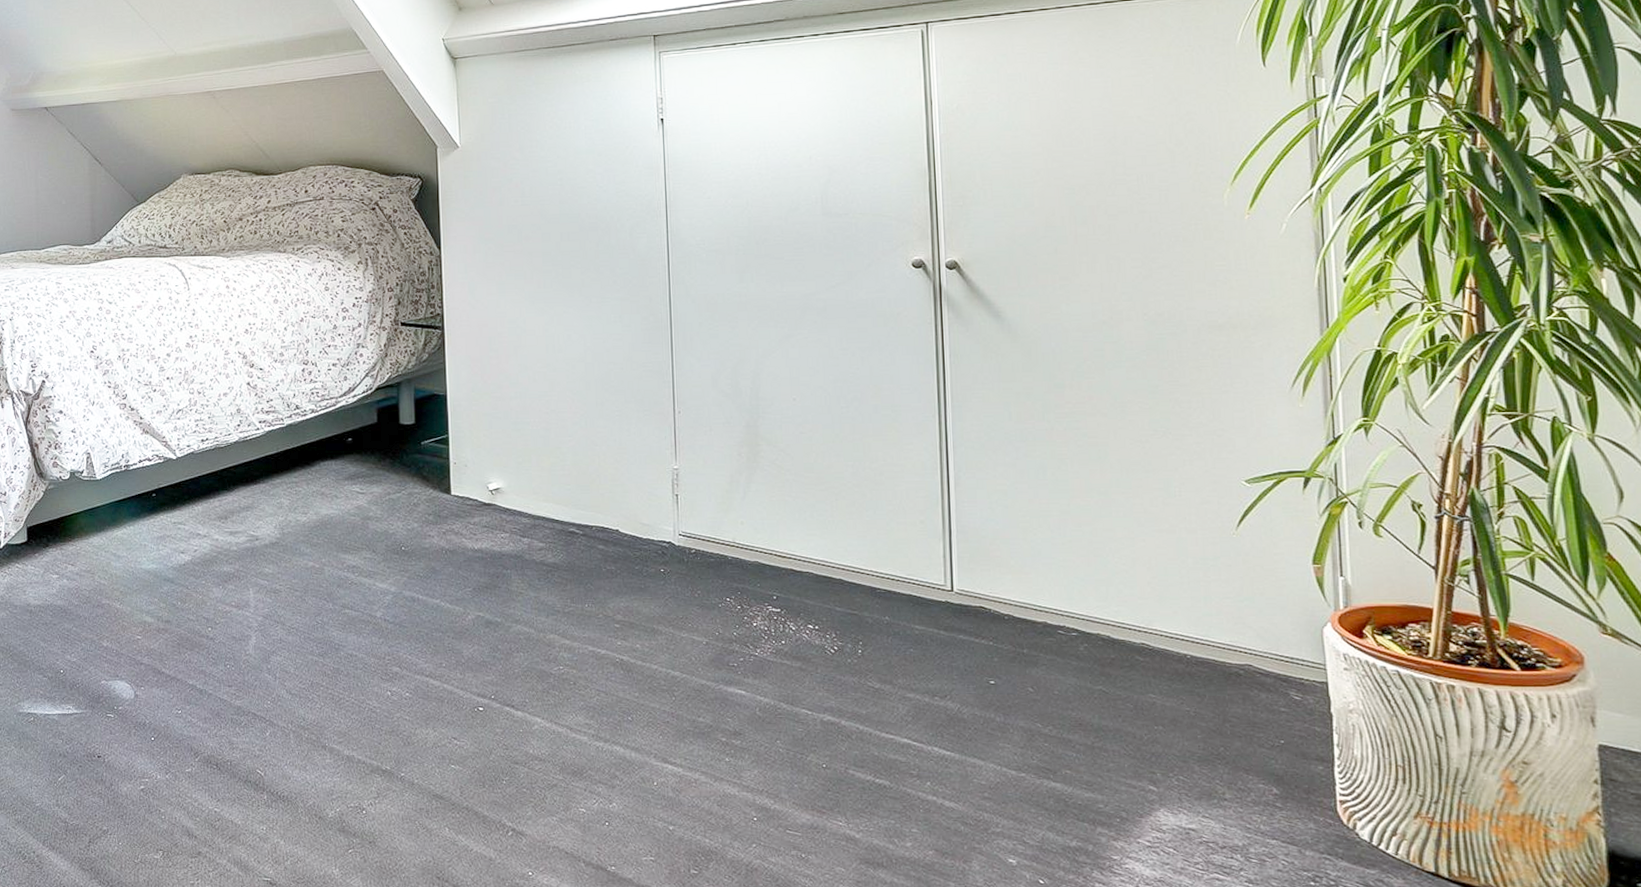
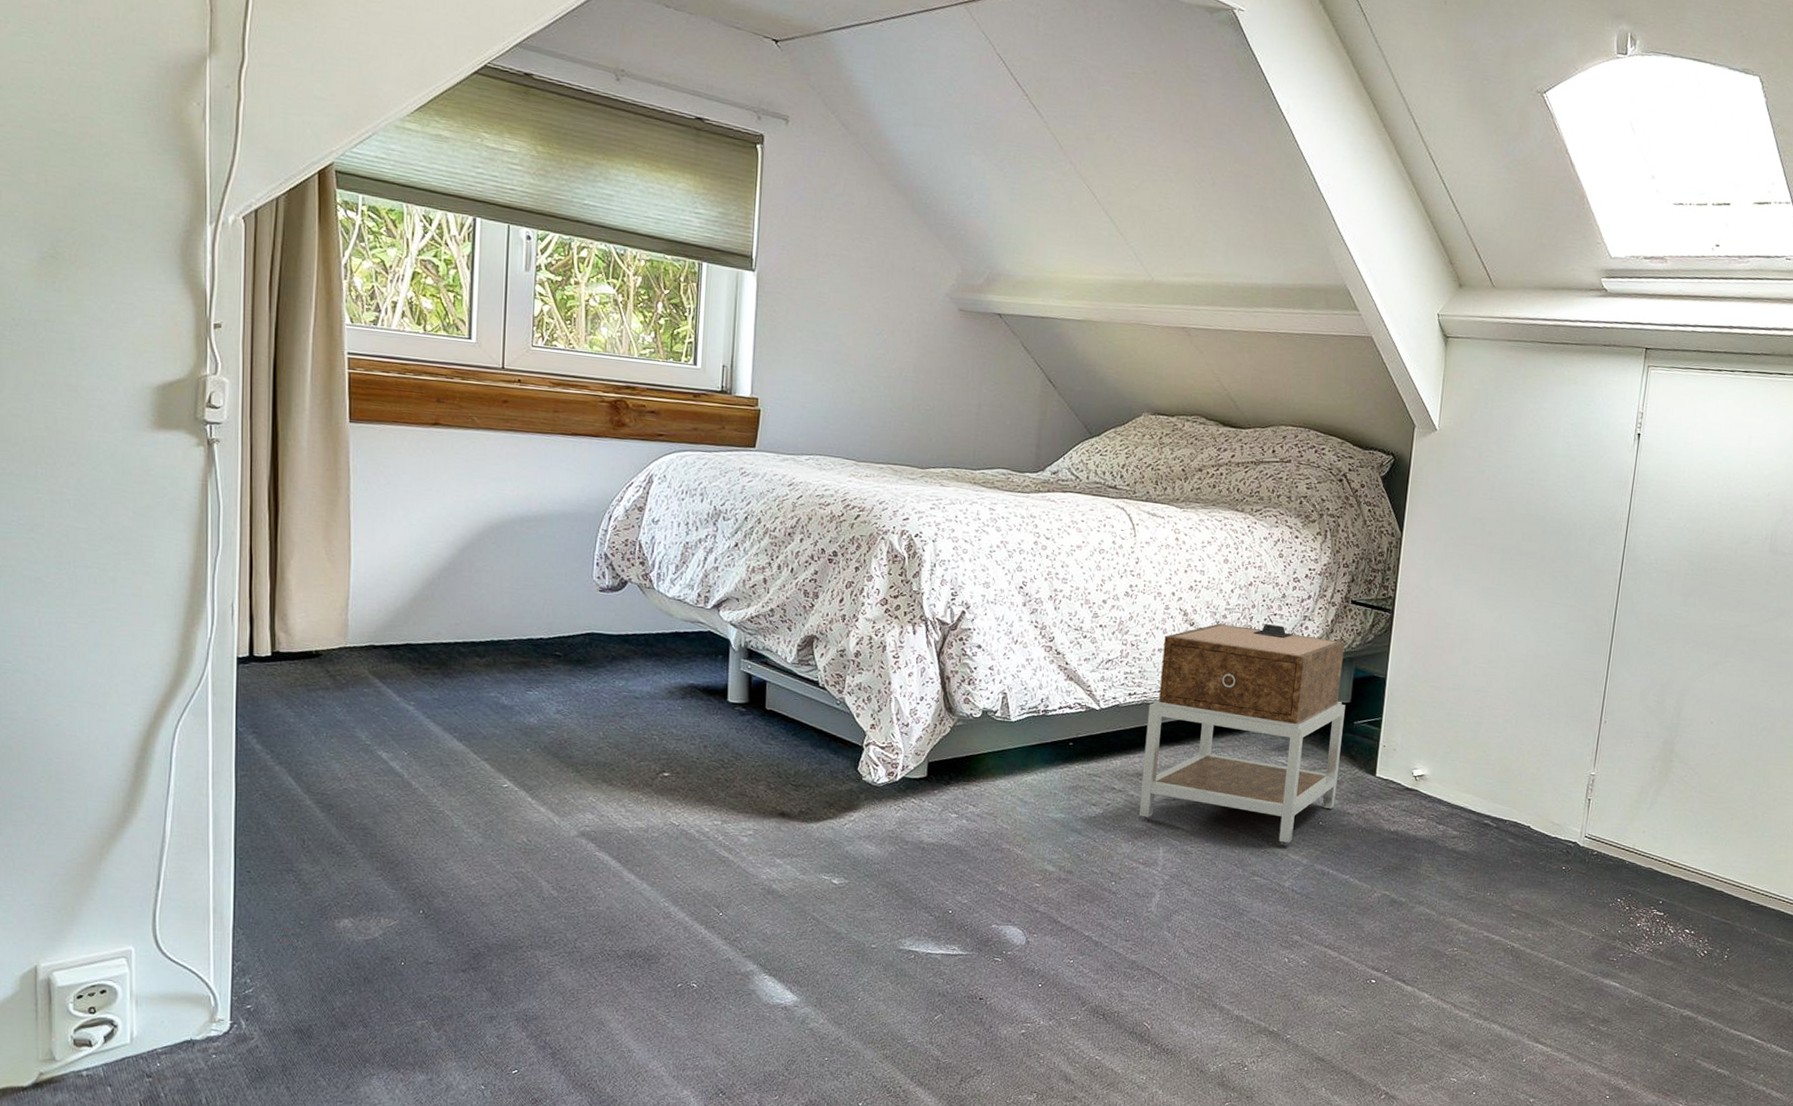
nightstand: none [221,356,414,573] -> present [1138,623,1346,844]

